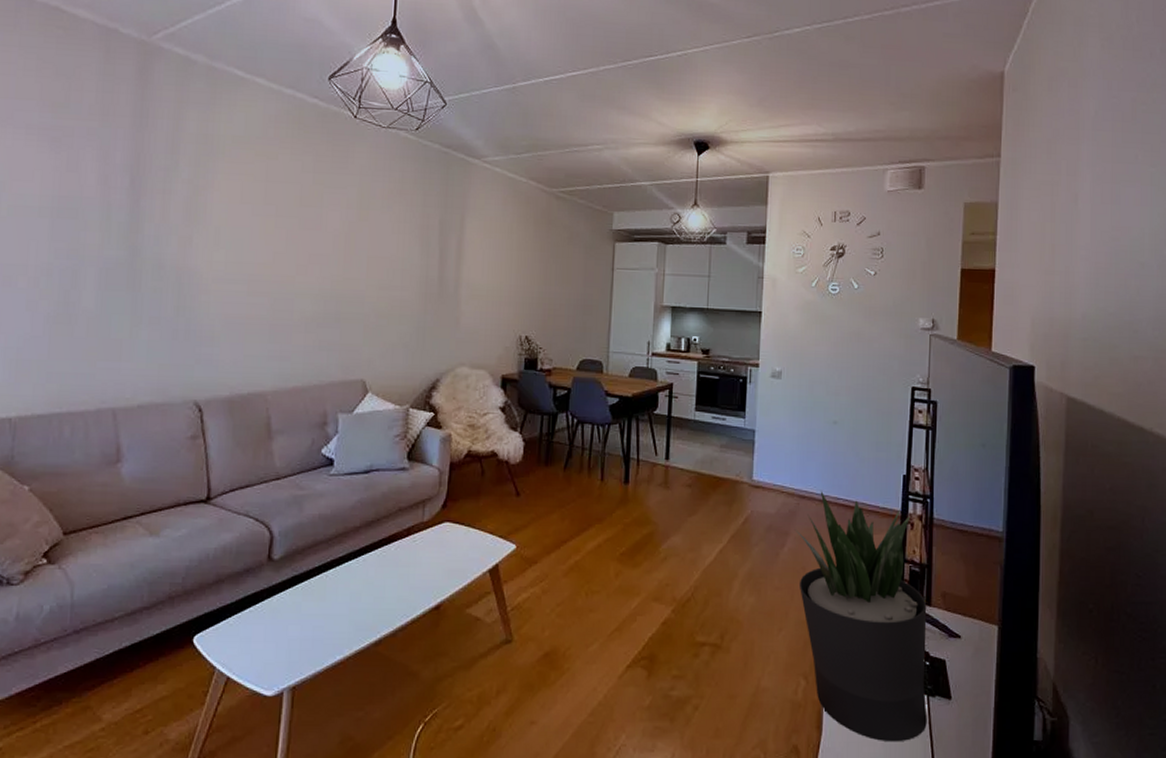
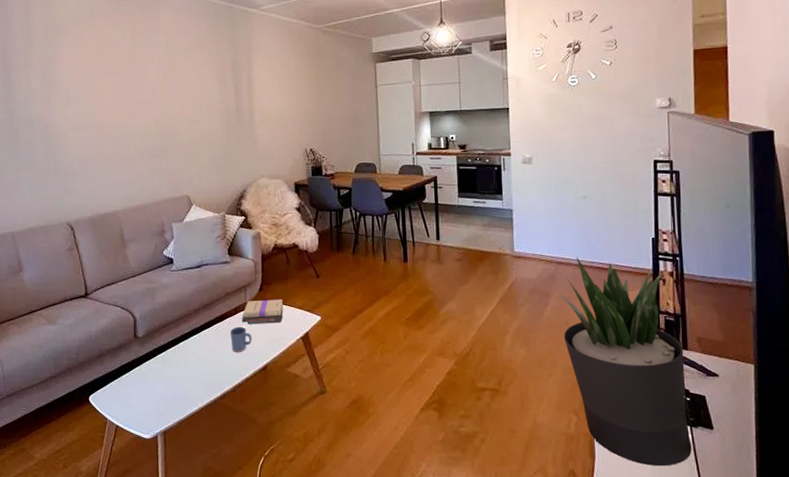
mug: none [397,552,426,585] -> present [230,326,253,352]
books: none [415,519,470,551] -> present [242,298,284,325]

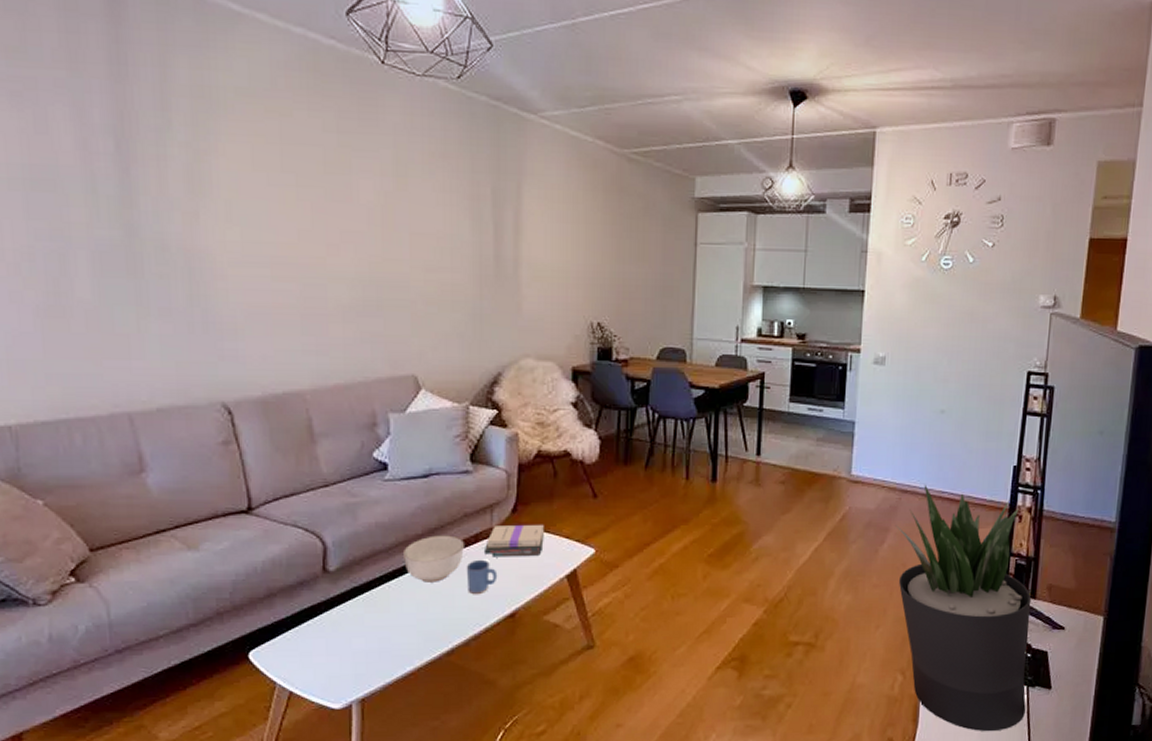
bowl: none [187,309,229,344] -> present [404,535,465,582]

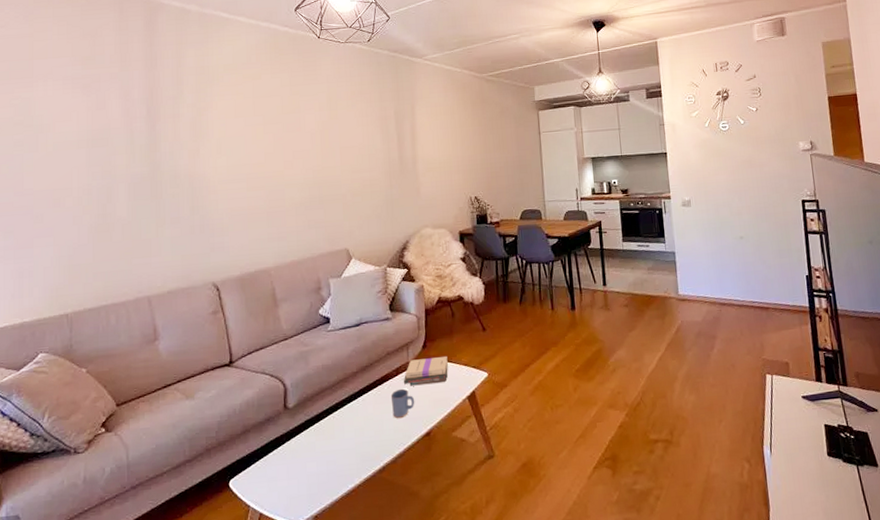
bowl: present [404,535,465,582] -> none [343,370,389,411]
planter: present [895,485,1032,732] -> none [720,297,861,511]

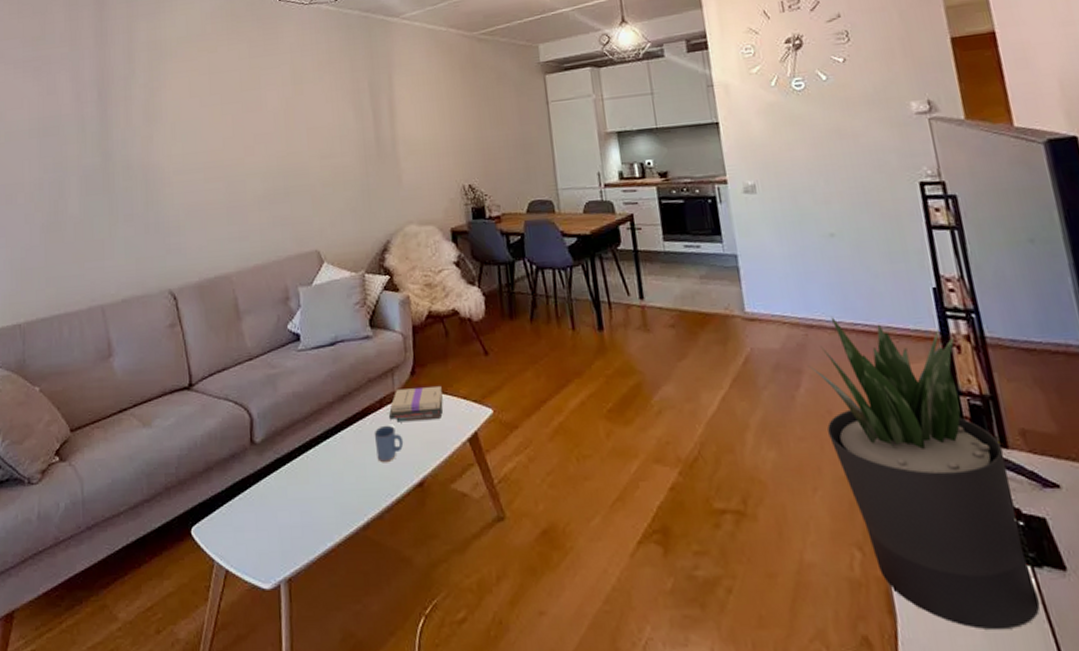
planter: none [720,297,861,511] -> present [808,317,1041,630]

